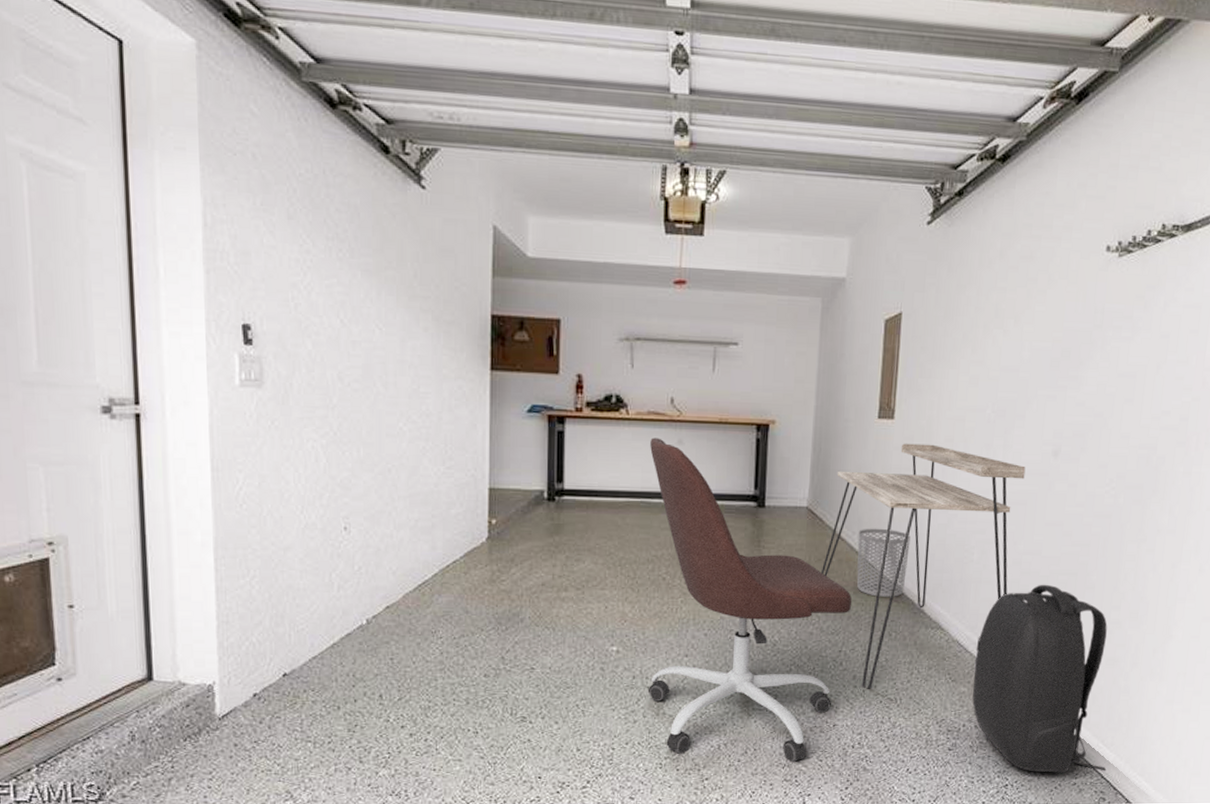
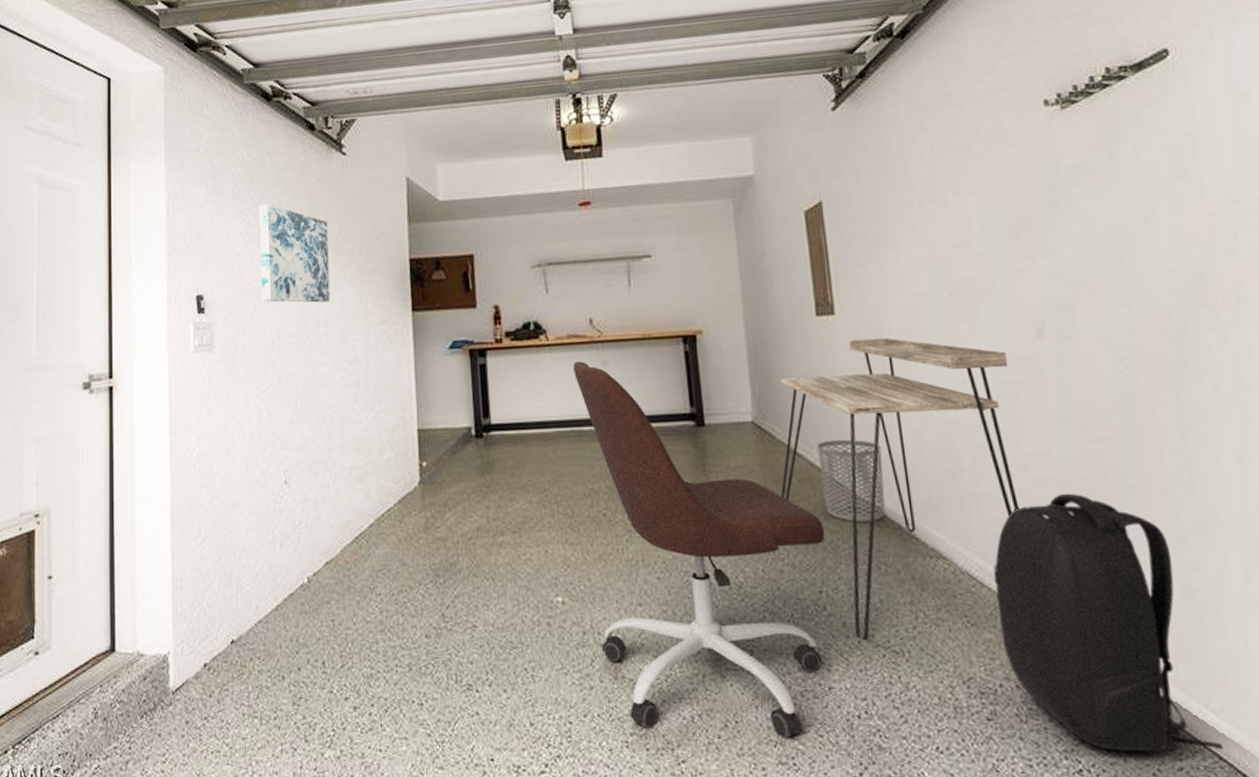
wall art: none [320,231,401,350] -> present [259,204,330,303]

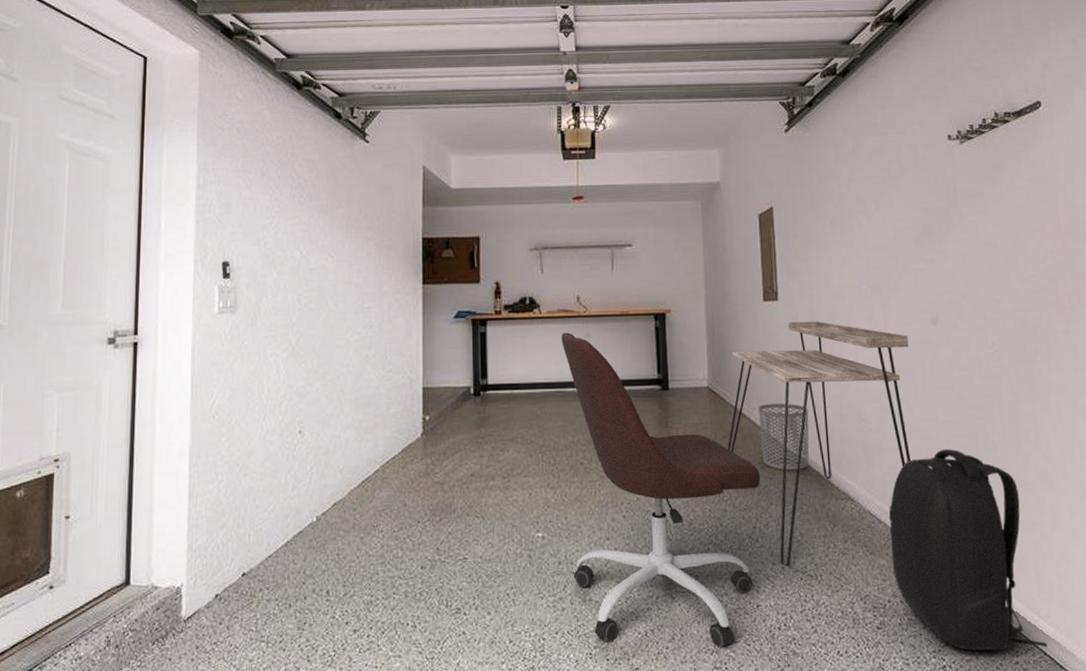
wall art: present [259,204,330,303] -> none [285,182,349,273]

